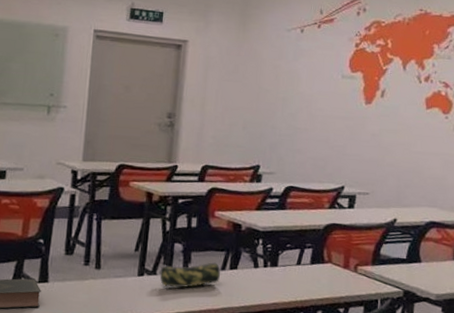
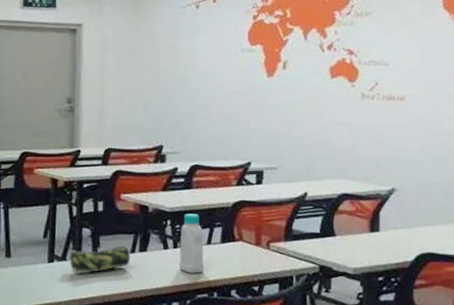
bottle: none [267,233,294,293] -> present [178,213,205,274]

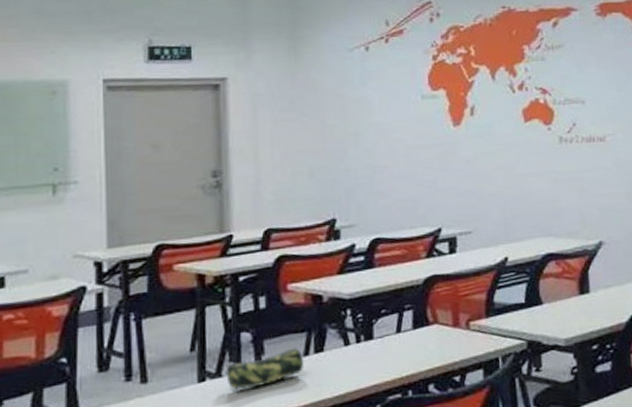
bottle: present [178,213,205,274] -> none [363,297,395,371]

